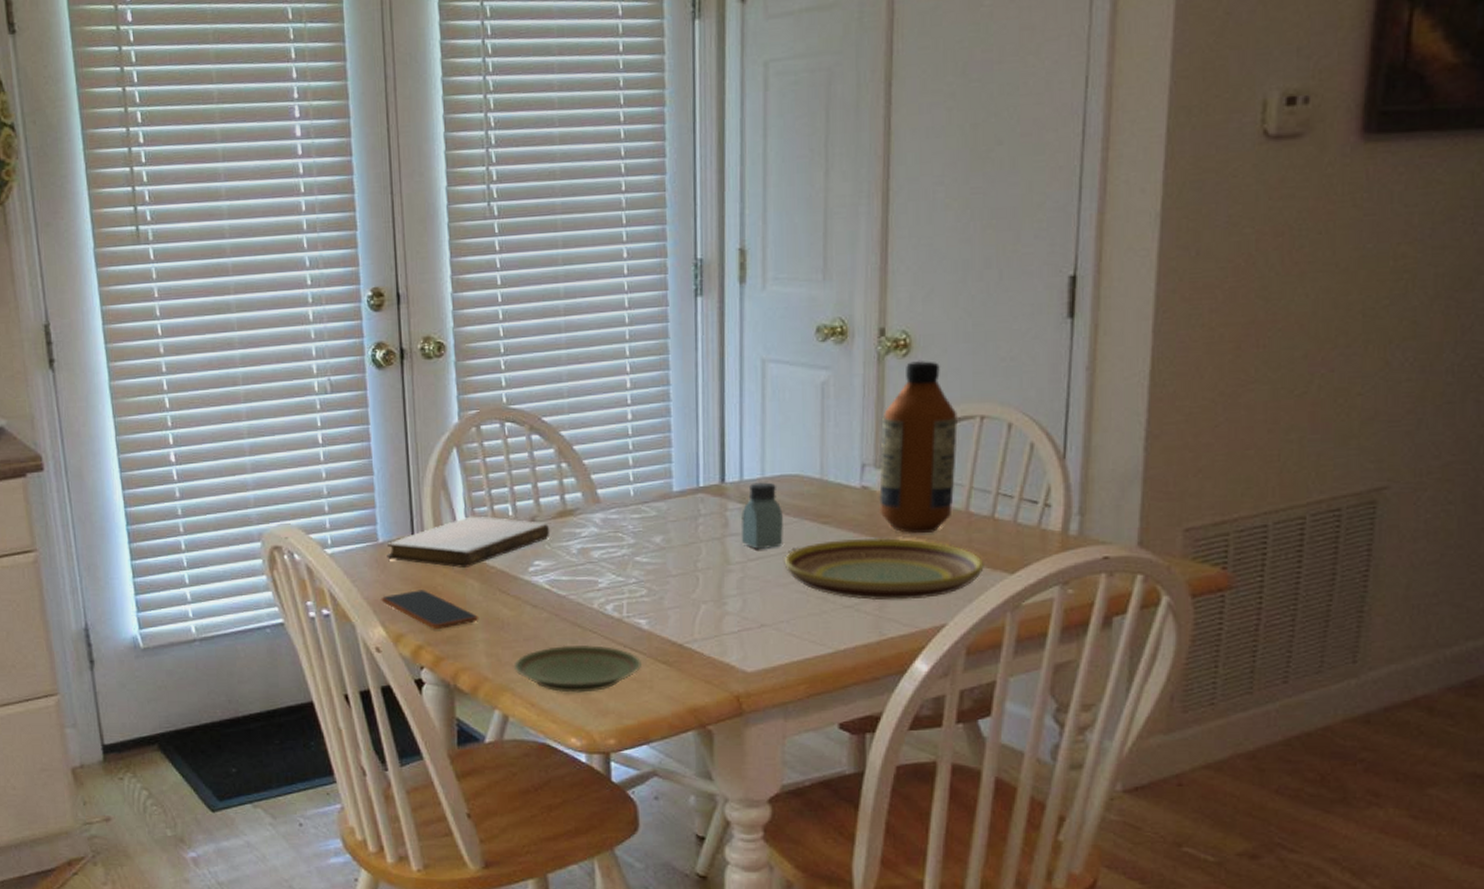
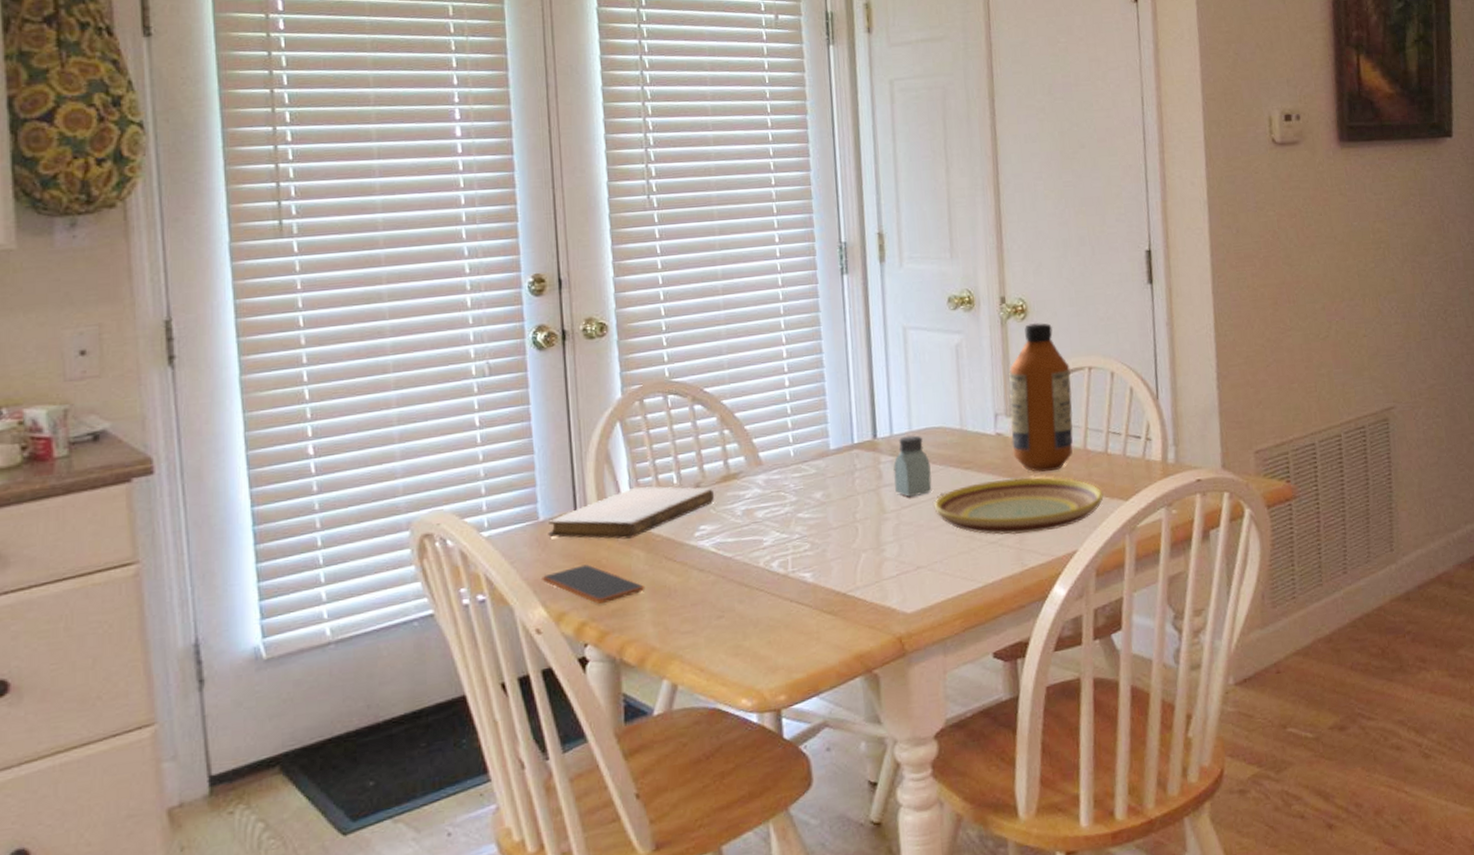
plate: present [514,644,641,693] -> none [682,603,808,655]

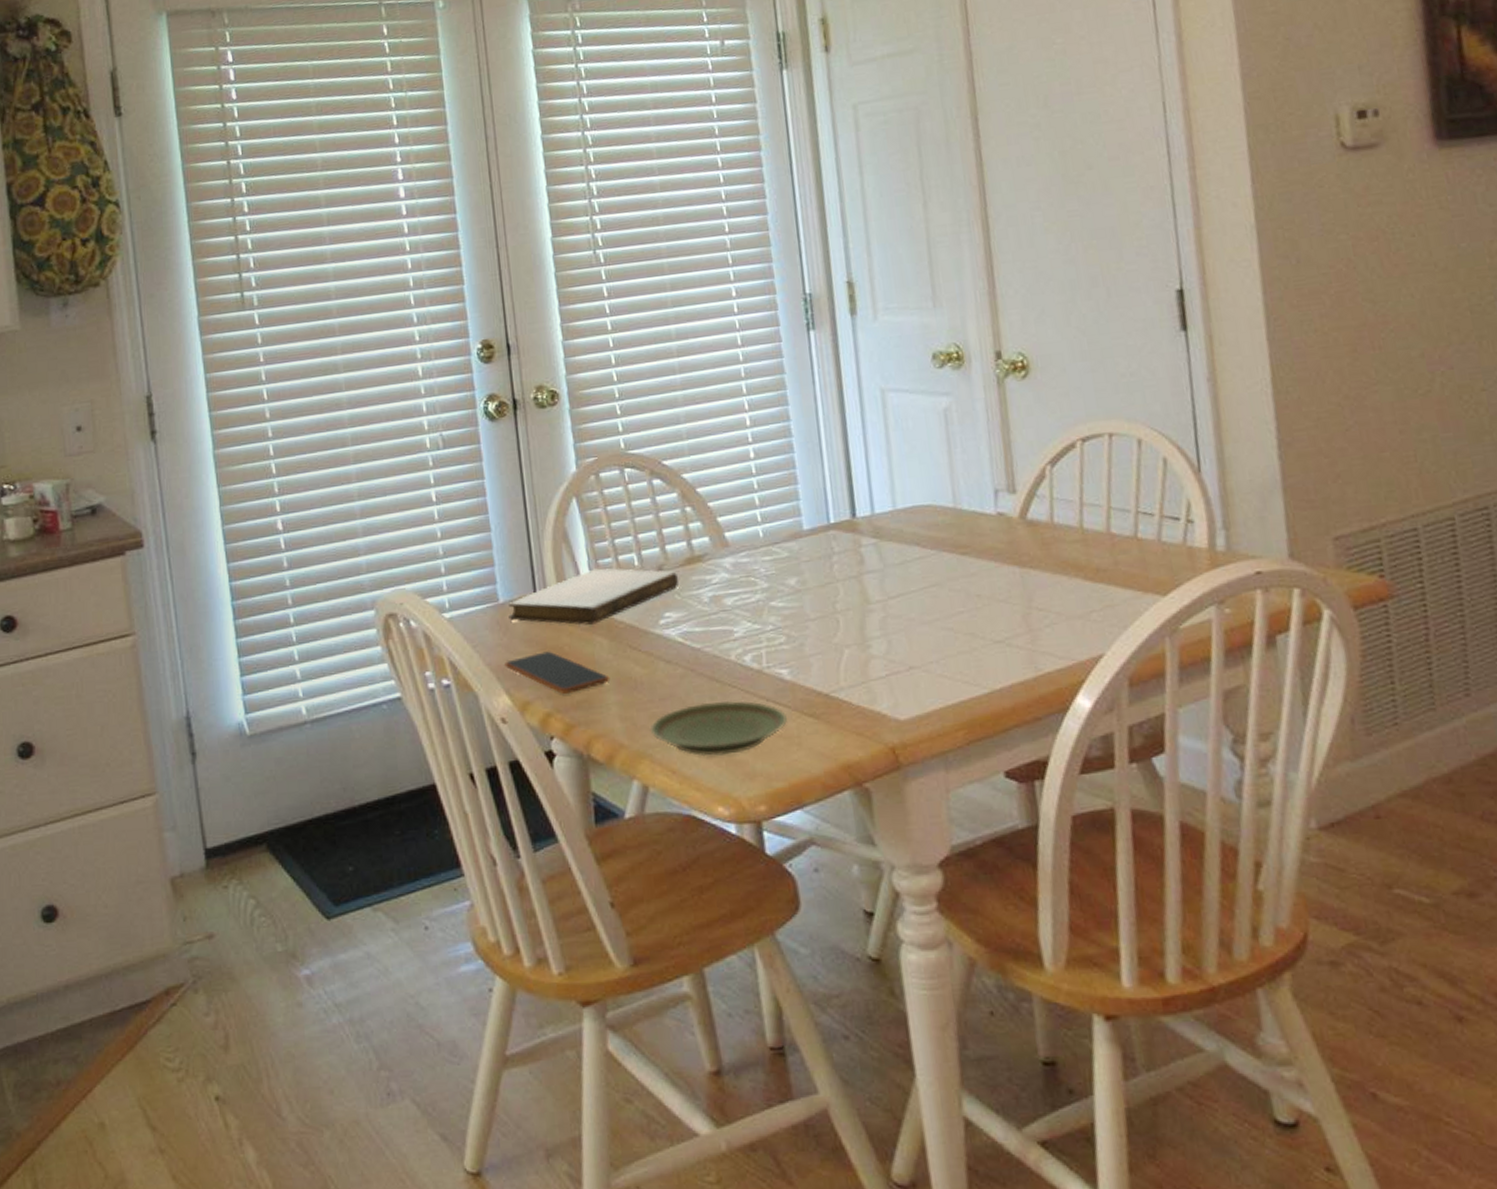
plate: none [682,603,808,655] -> present [651,700,787,757]
saltshaker: present [893,435,932,497] -> none [876,514,924,586]
plate: present [933,477,1104,535] -> none [925,565,1135,634]
bottle: present [1009,322,1073,472] -> none [1009,381,1093,560]

